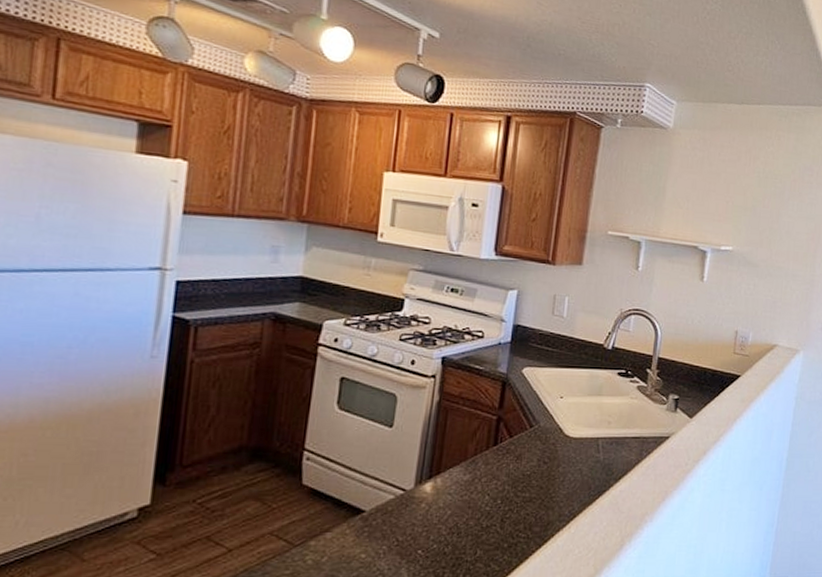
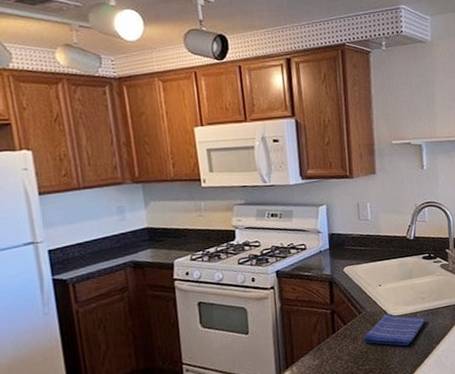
dish towel: none [529,433,608,477] -> present [363,313,426,346]

